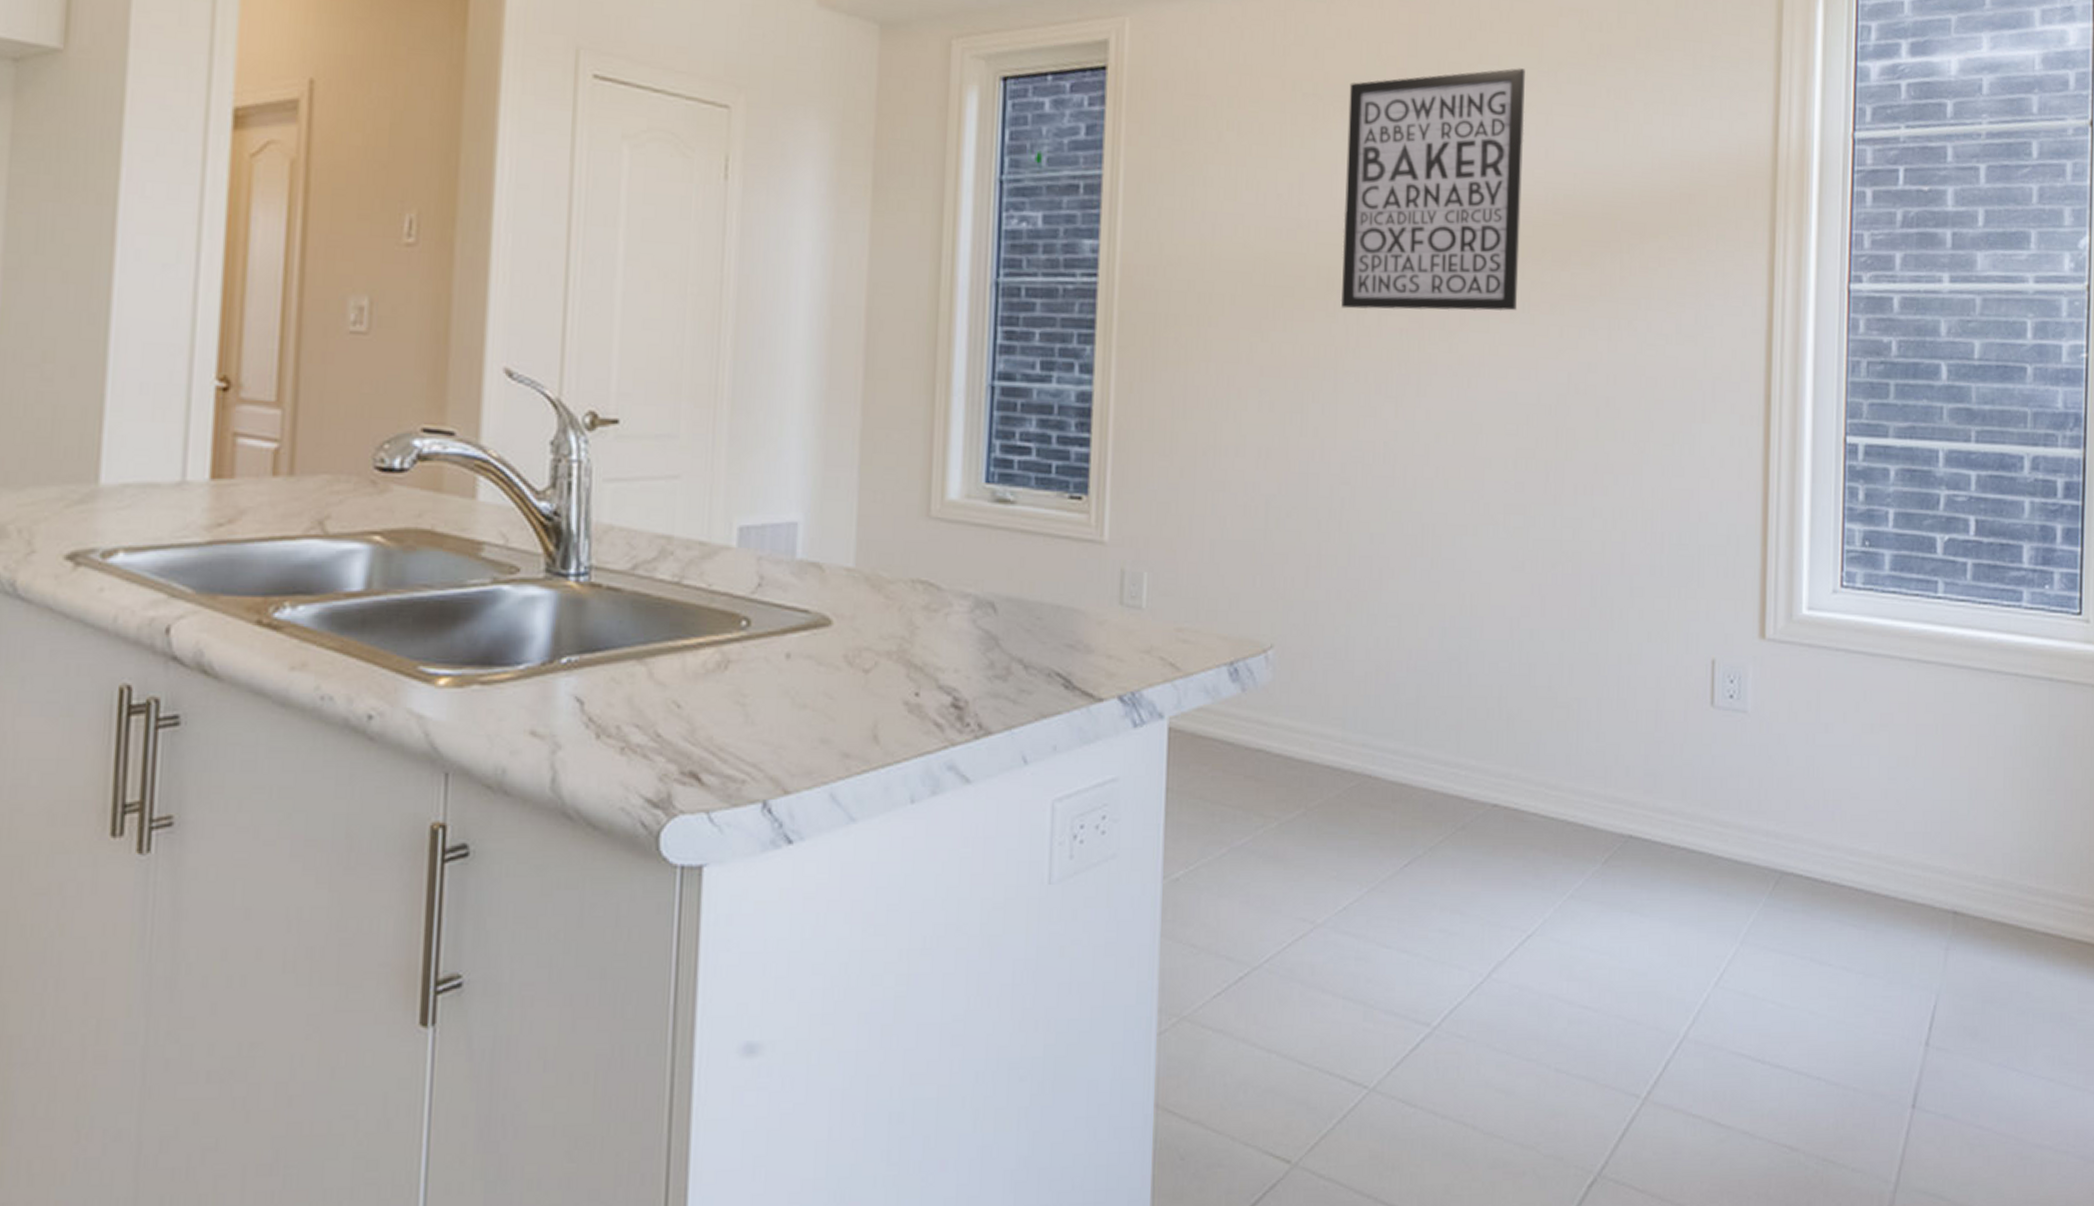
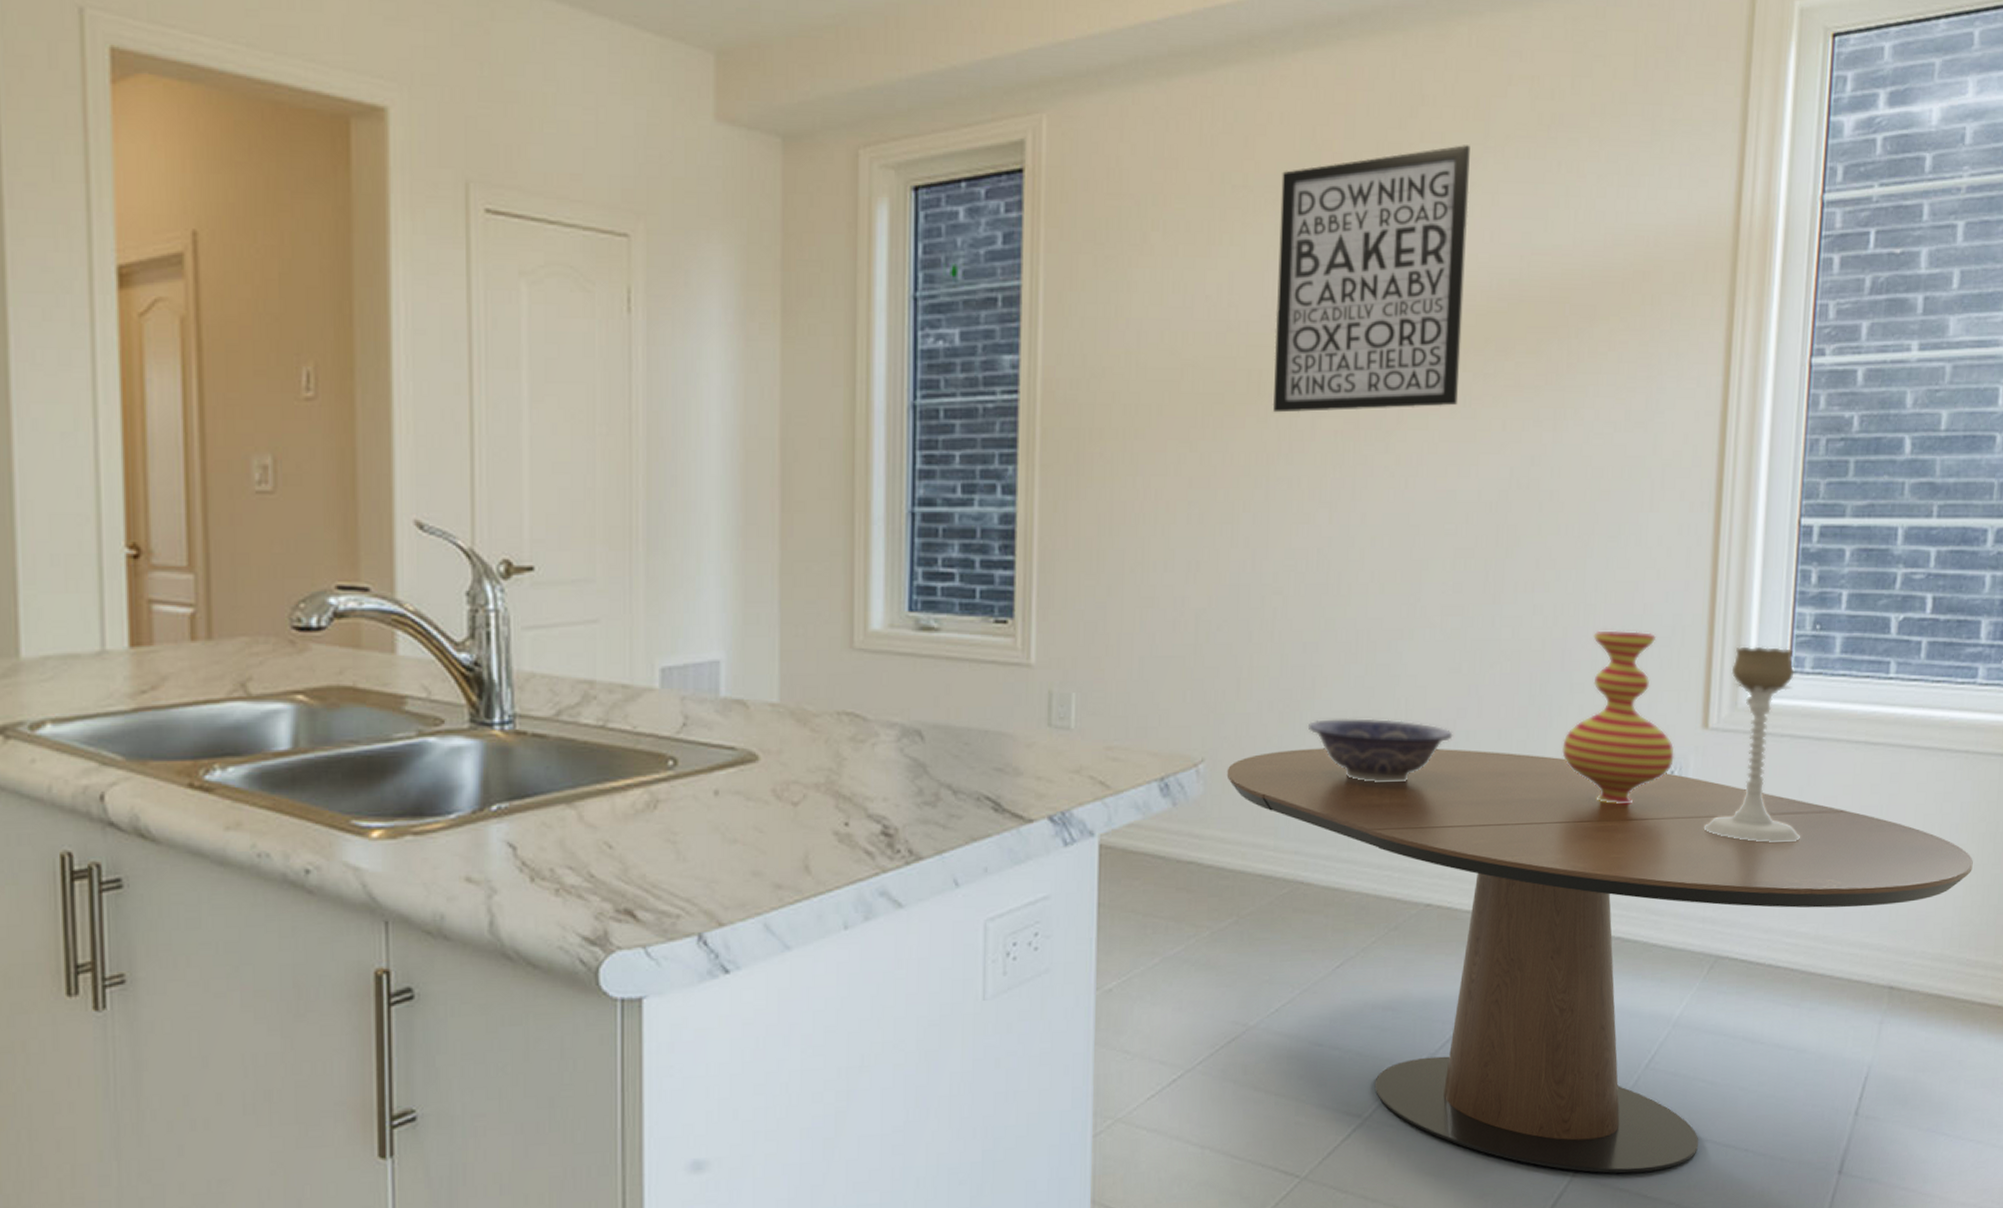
dining table: none [1295,639,2028,1098] -> present [1226,748,1973,1174]
decorative bowl: none [1376,611,1517,679] -> present [1308,718,1453,783]
vase: none [1624,537,1733,710] -> present [1562,631,1674,804]
candle holder: none [1764,558,1859,758] -> present [1703,646,1800,843]

